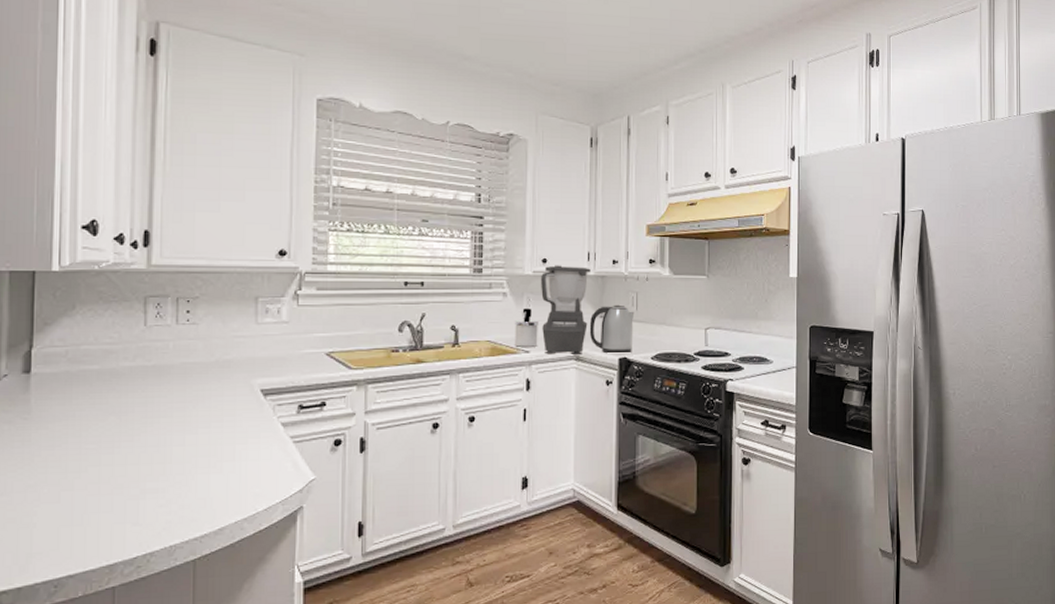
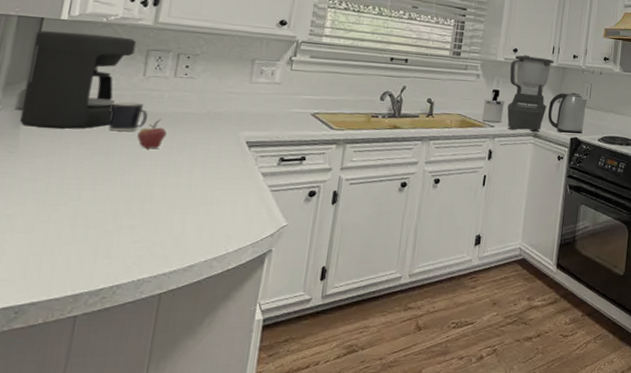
coffee maker: none [28,284,132,390] -> present [19,30,137,129]
mug: none [116,355,155,389] -> present [108,101,148,132]
fruit: none [148,372,177,405] -> present [137,119,167,149]

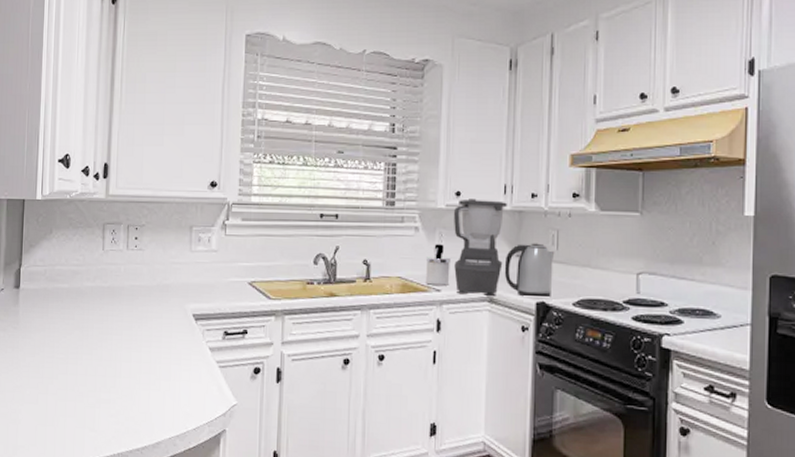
coffee maker: present [19,30,137,129] -> none [17,211,94,305]
mug: present [108,101,148,132] -> none [80,276,110,307]
fruit: present [137,119,167,149] -> none [104,293,126,324]

